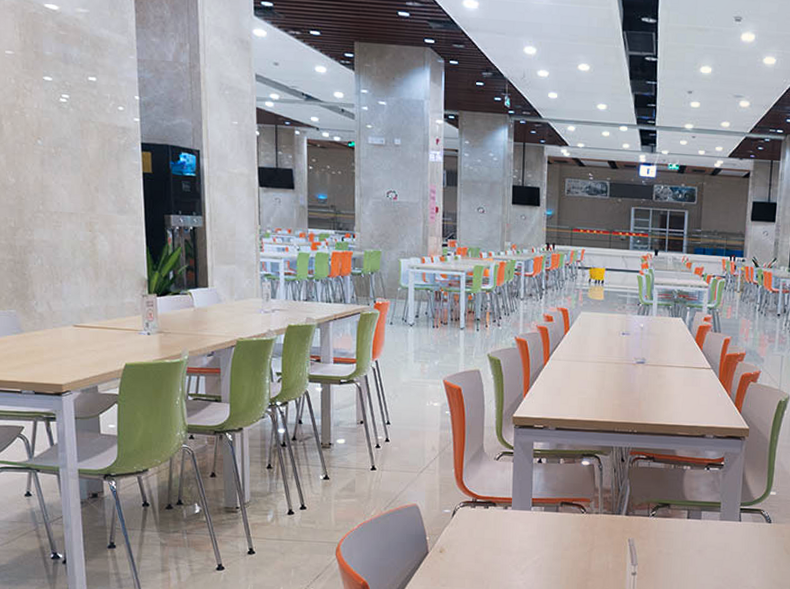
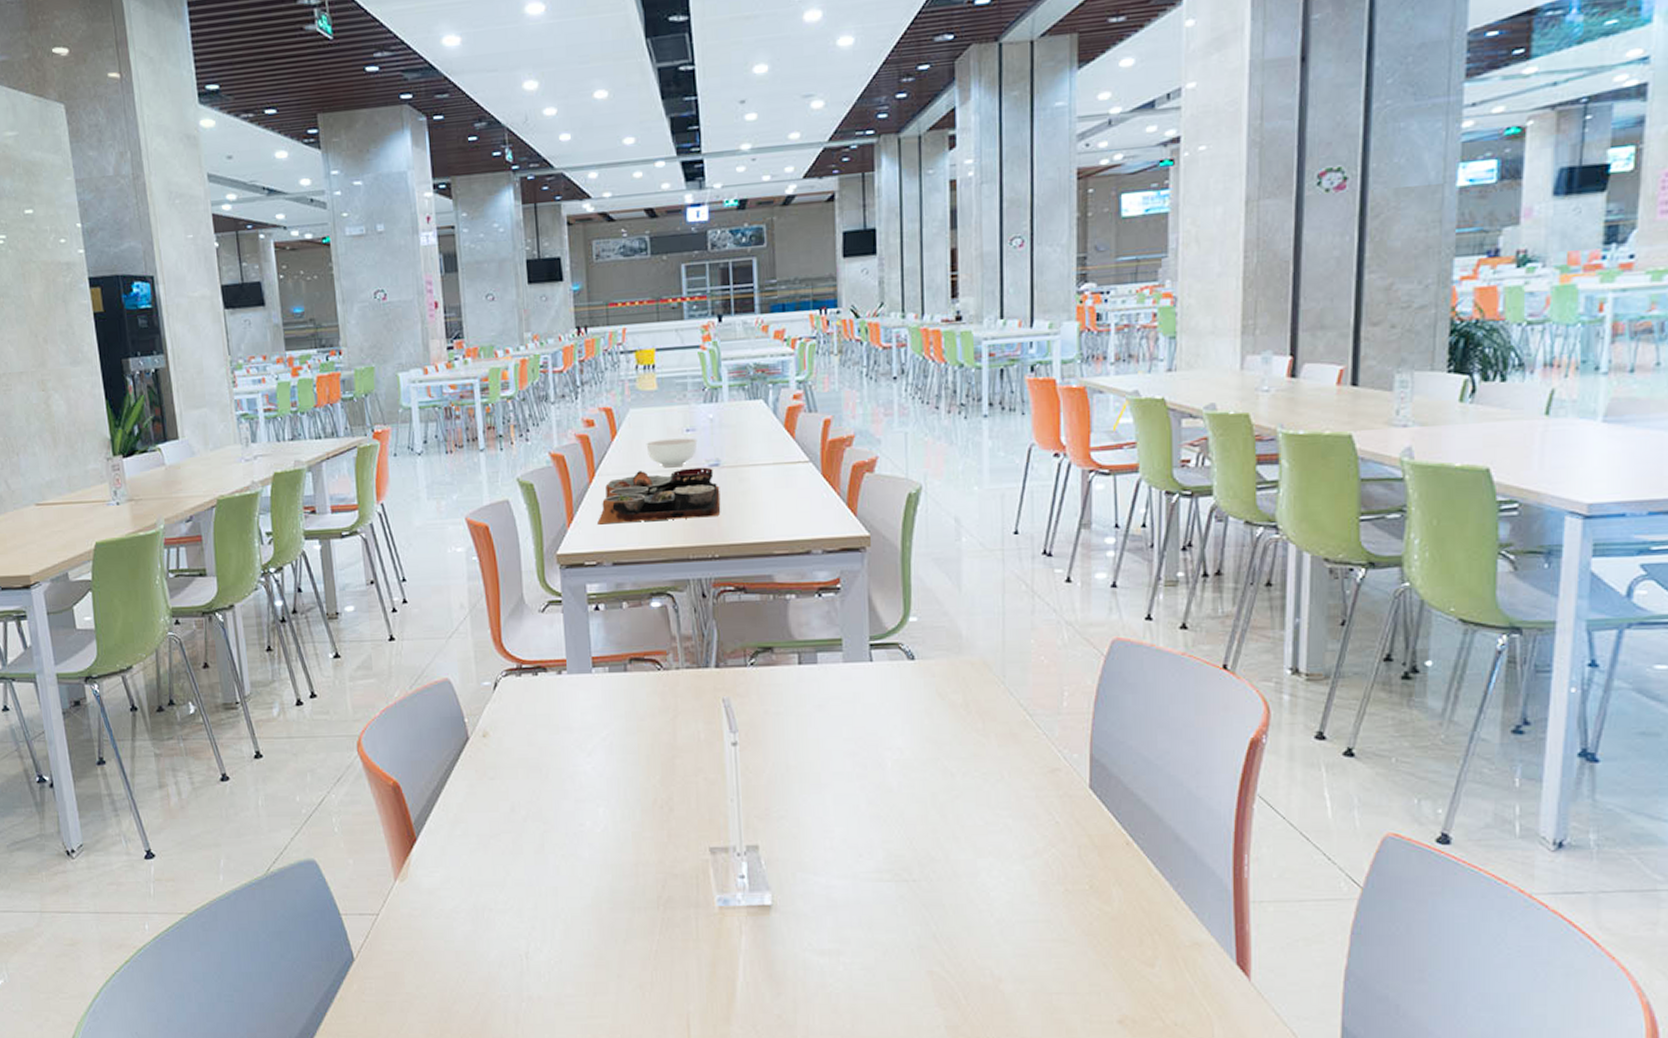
food tray: none [547,360,643,402] -> present [597,467,721,525]
bowl: none [591,338,630,361] -> present [646,438,698,468]

